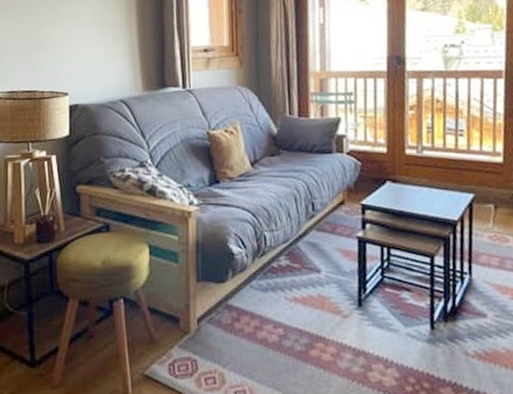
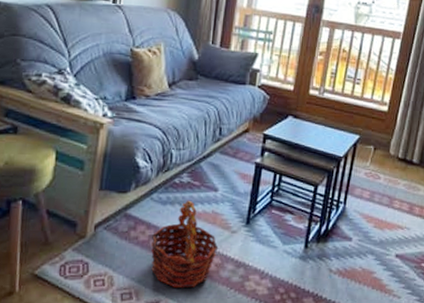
basket: none [256,284,332,383] -> present [150,200,219,289]

